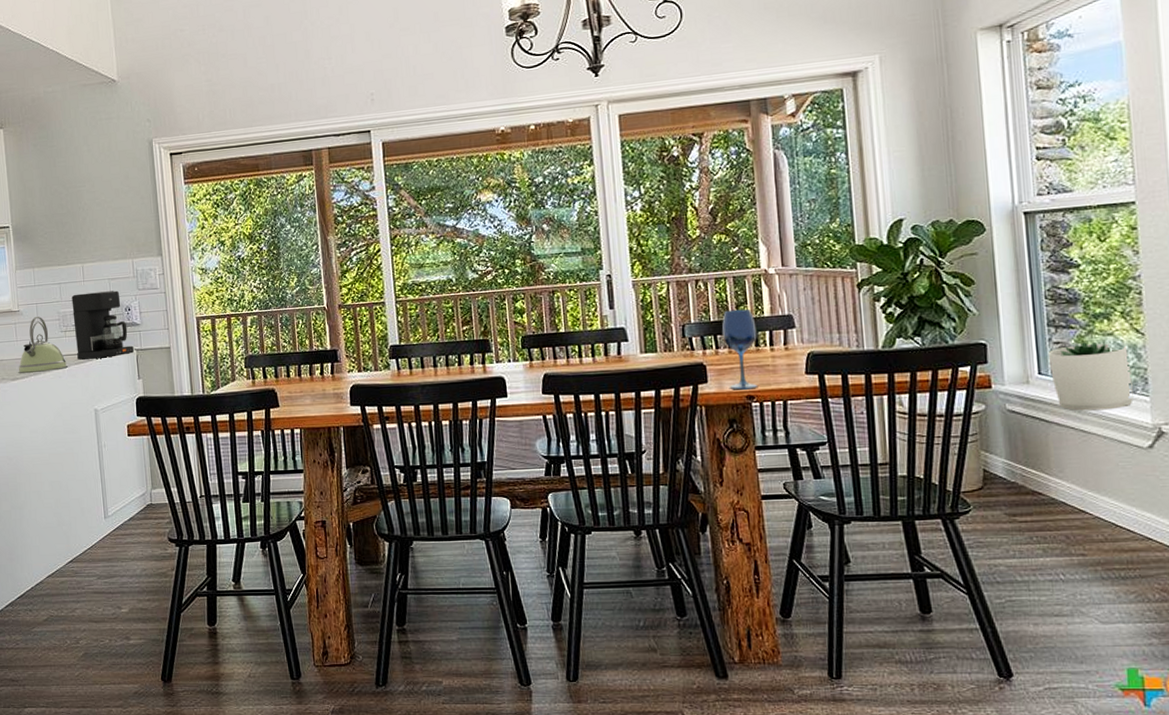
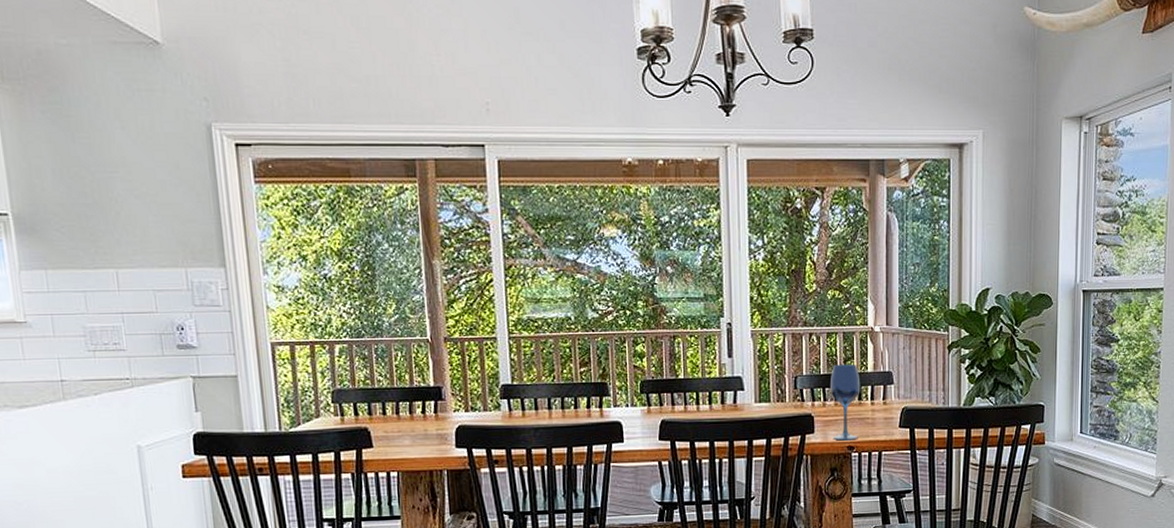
kettle: present [18,316,68,374] -> none [27,330,98,401]
coffee maker: present [71,290,134,361] -> none [102,305,189,387]
planter: present [1047,341,1134,412] -> none [1088,406,1146,466]

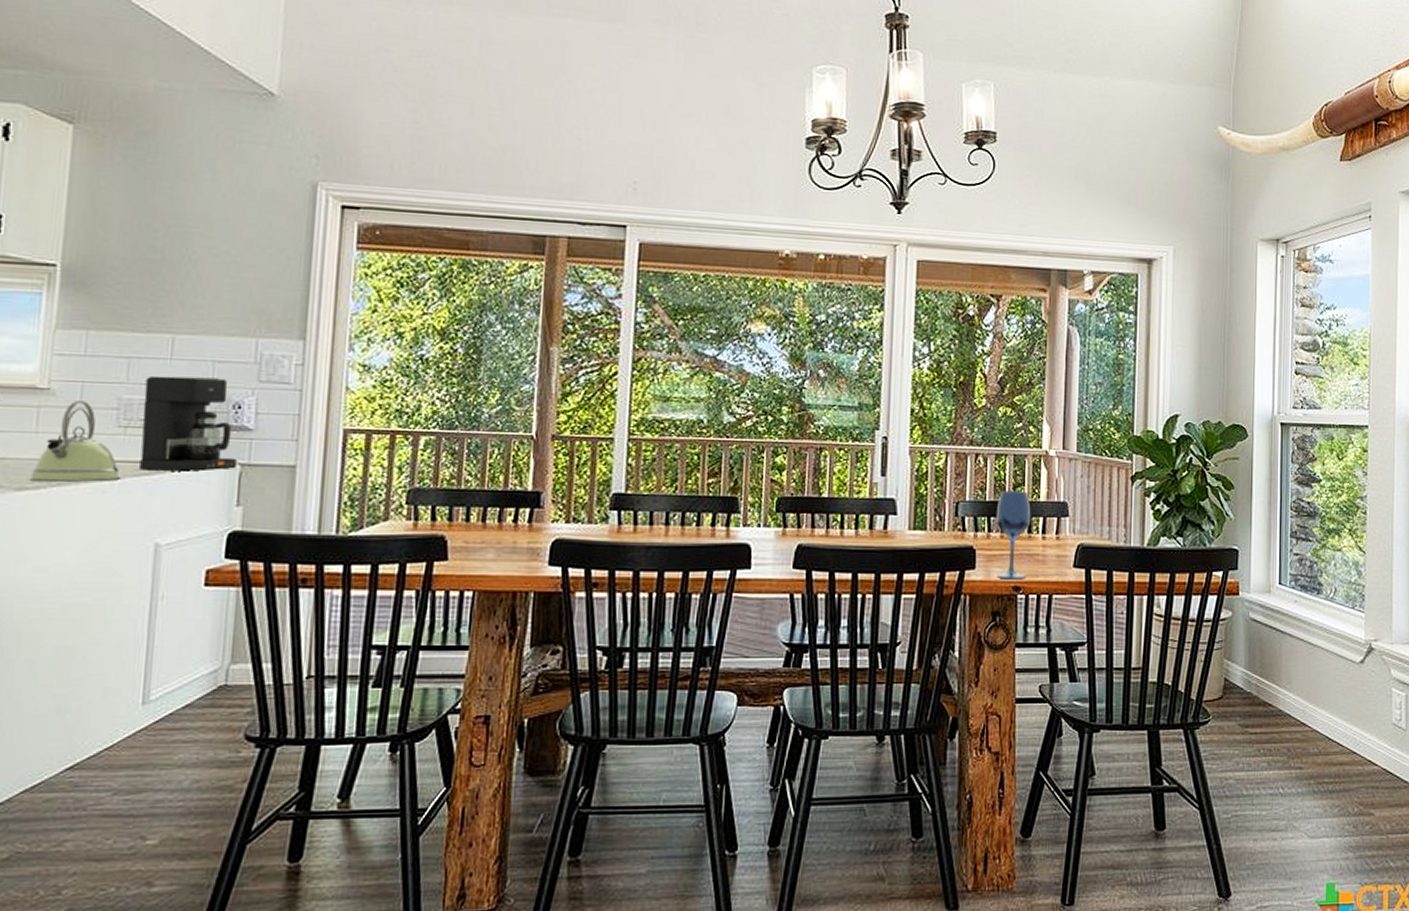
kettle: none [27,330,98,401] -> present [30,399,120,483]
coffee maker: none [102,305,189,387] -> present [140,375,237,472]

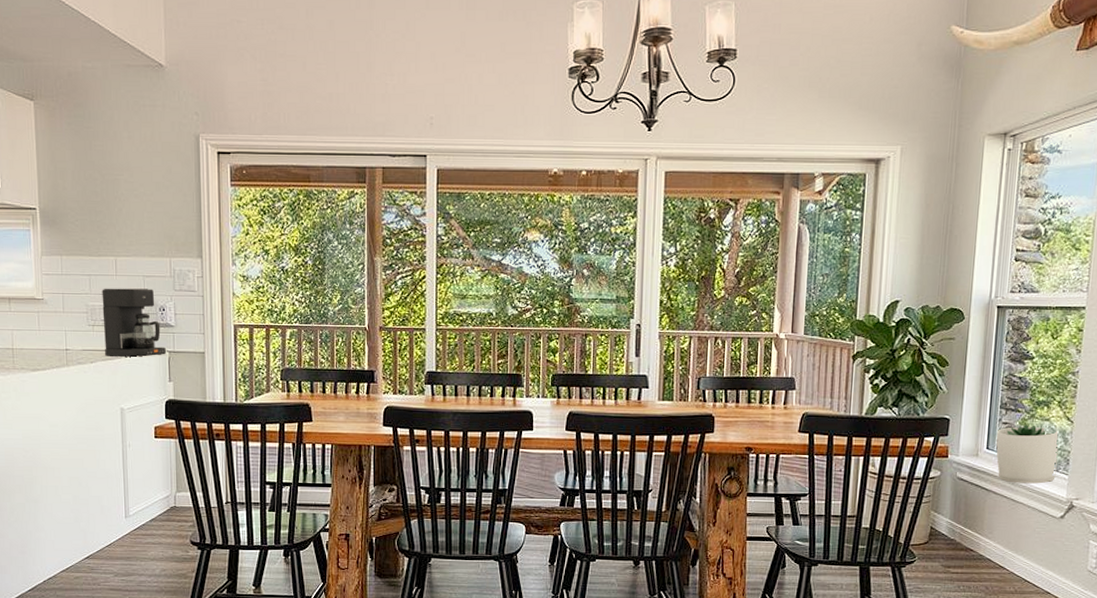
kettle: present [30,399,120,483] -> none [39,306,94,366]
wineglass: present [996,490,1031,580] -> none [732,368,762,442]
planter: none [1288,555,1353,624] -> present [996,424,1059,484]

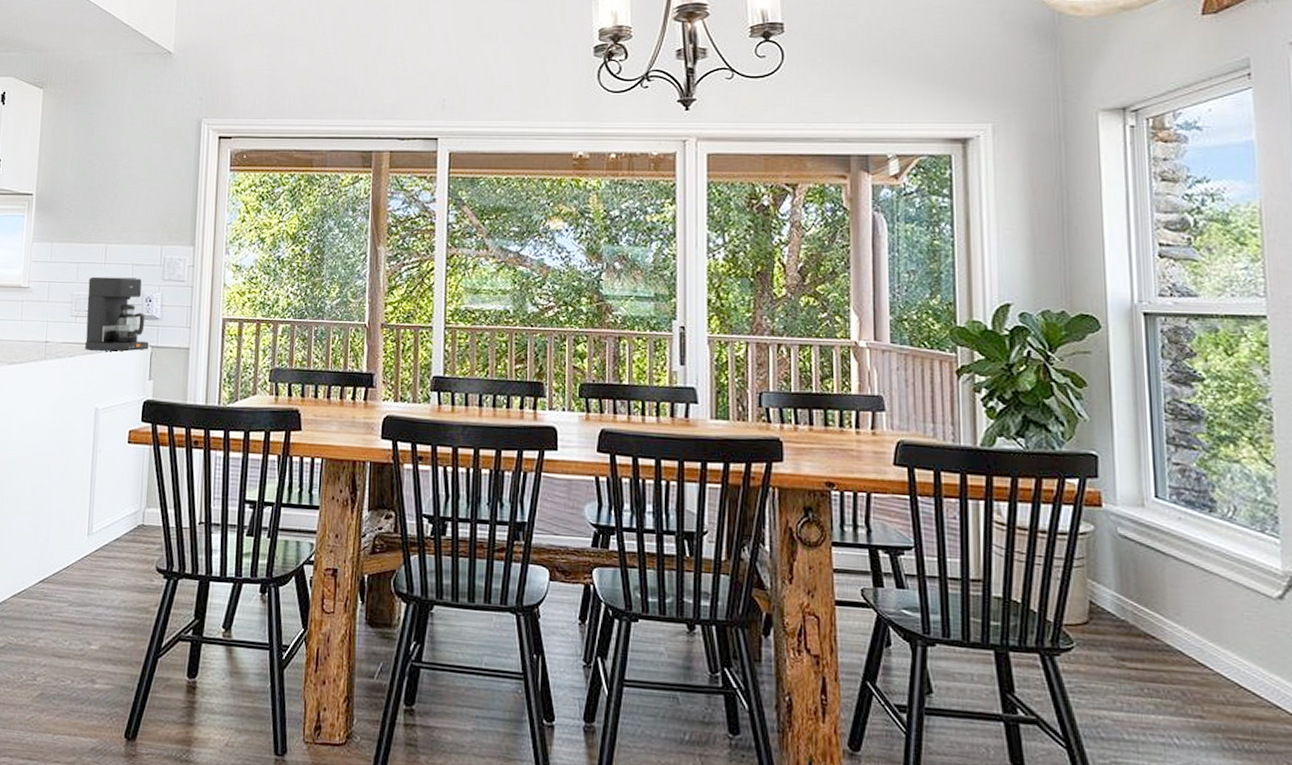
planter: present [996,424,1059,484] -> none [1166,466,1262,549]

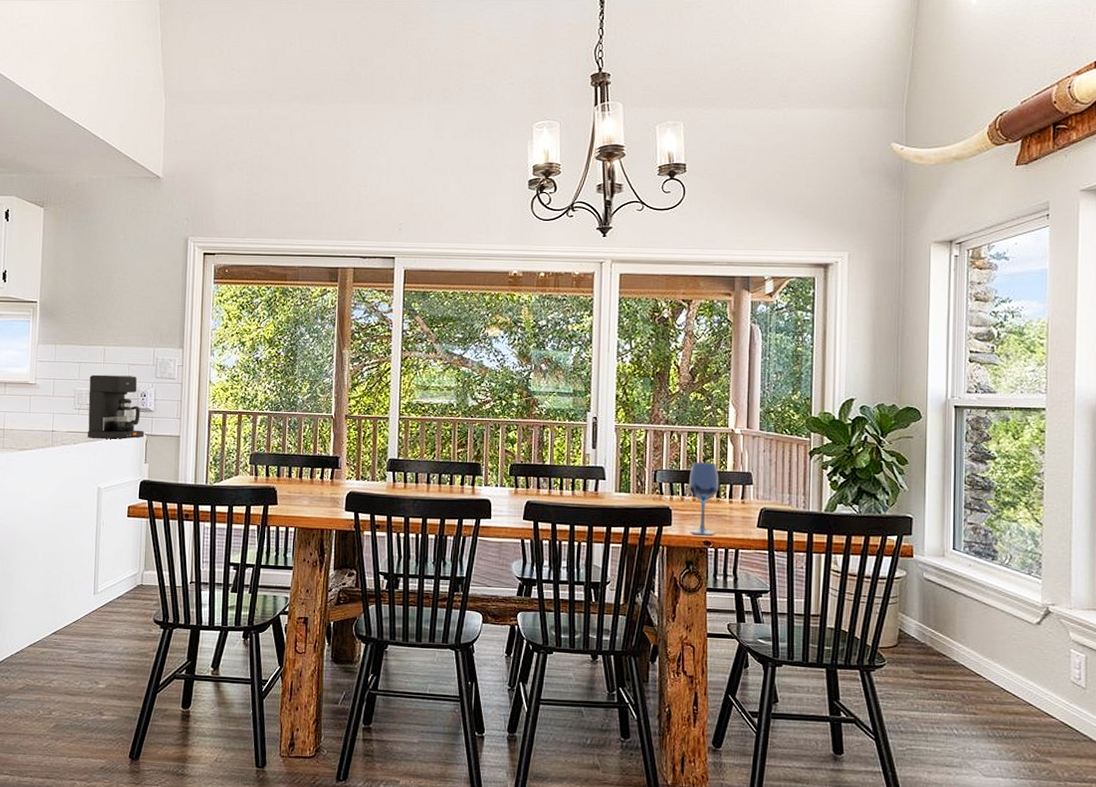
wineglass: none [804,382,842,476] -> present [689,462,719,536]

